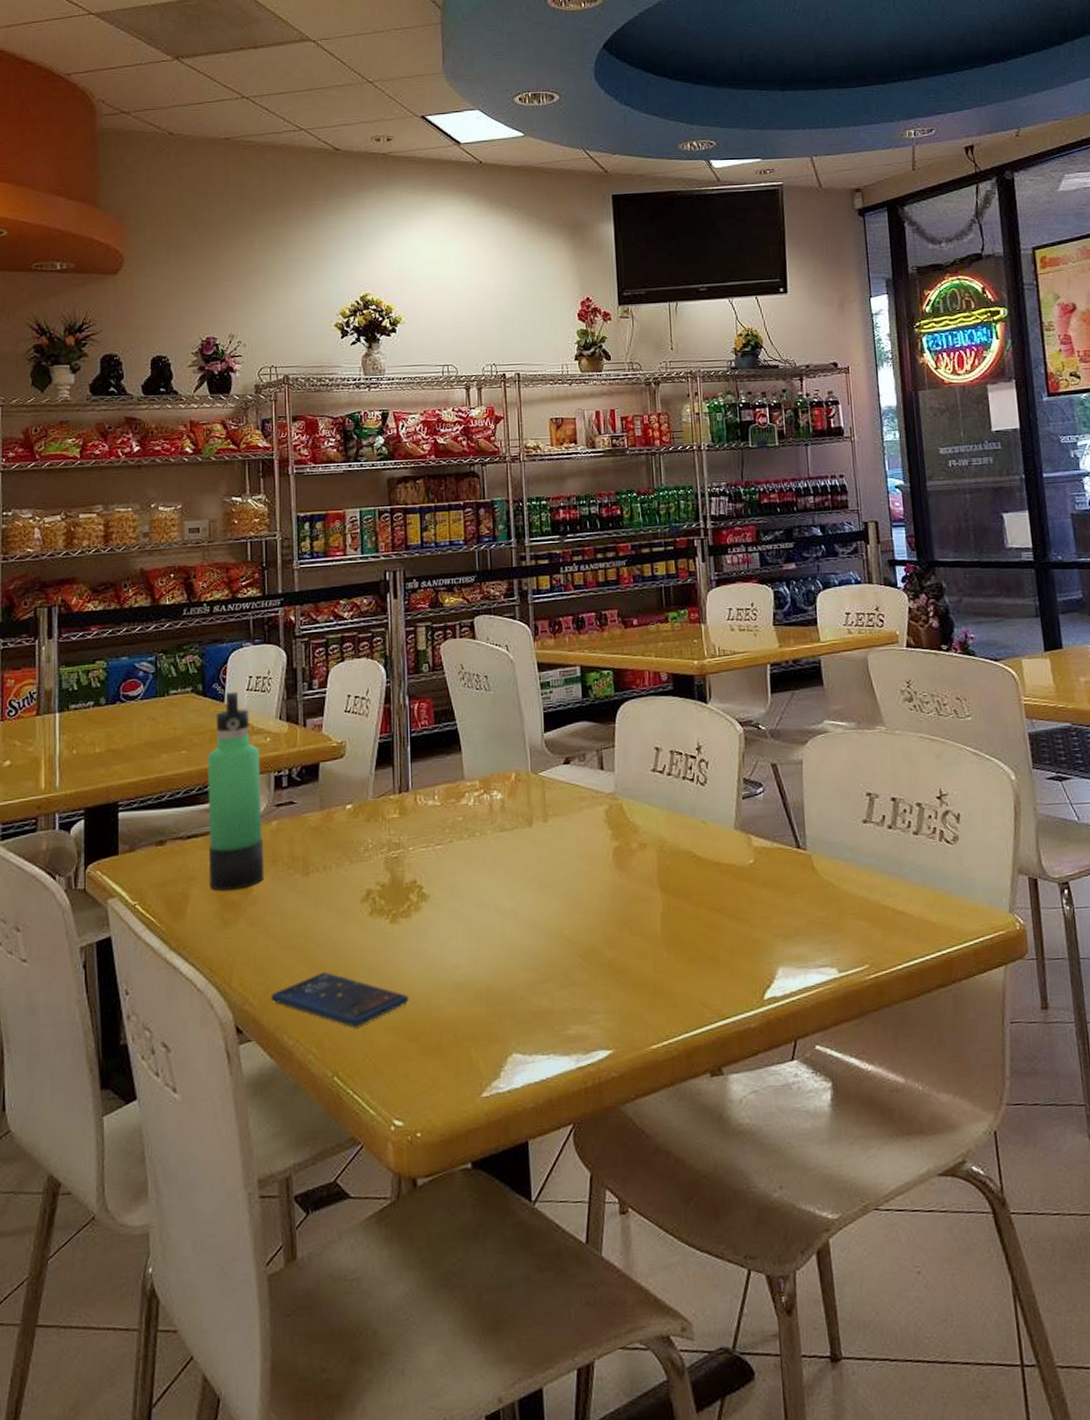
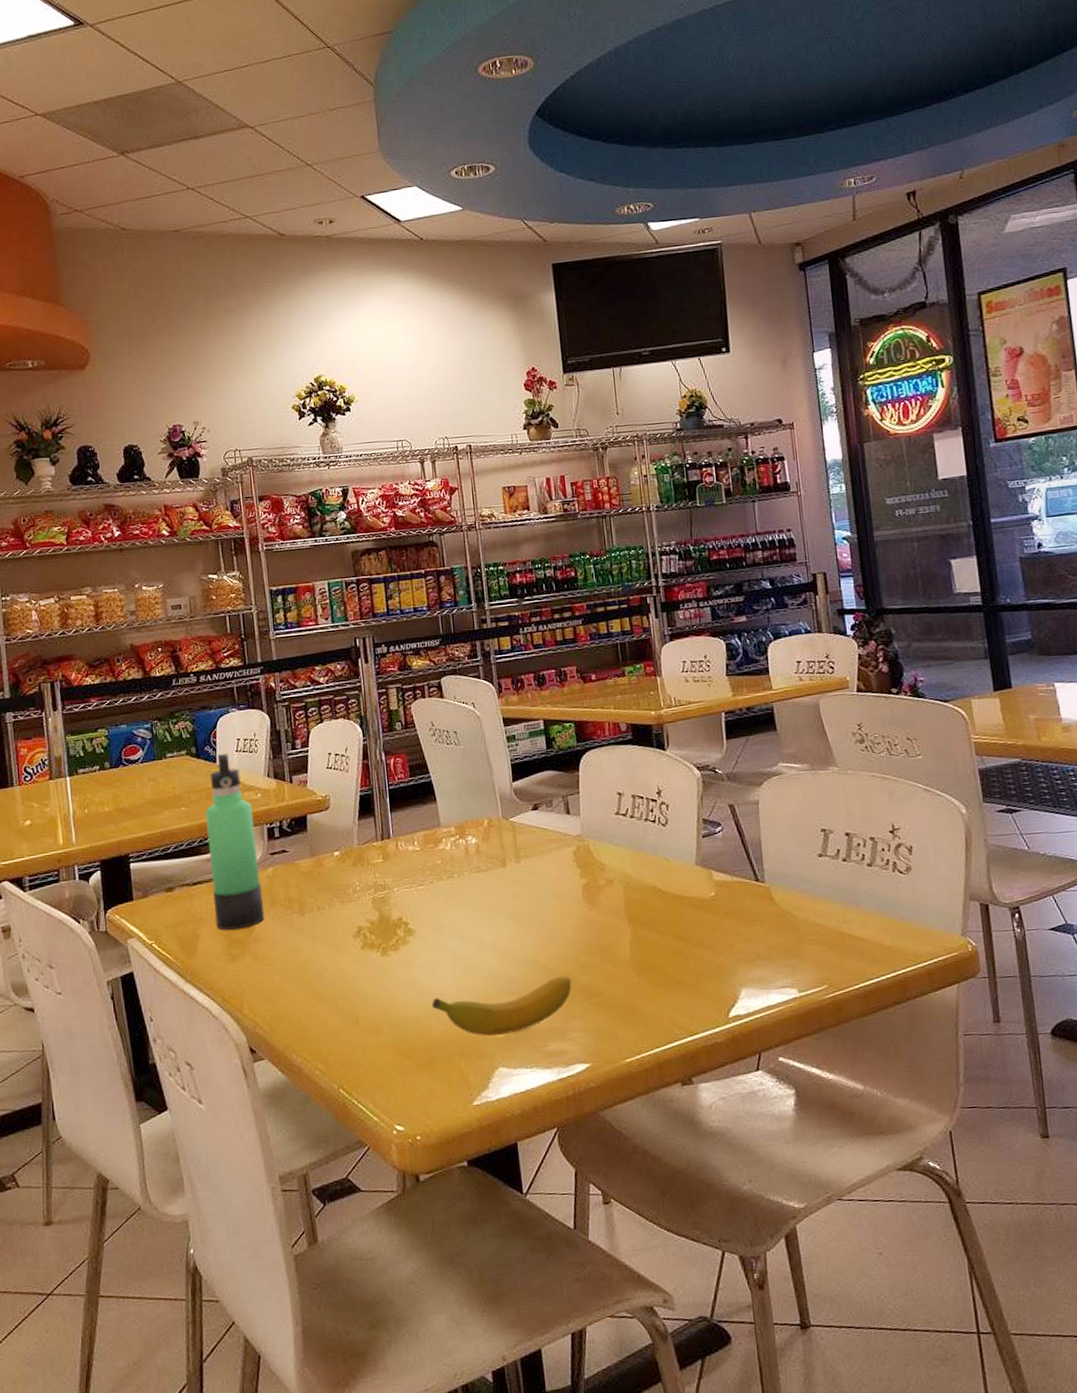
smartphone: present [270,971,408,1028] -> none [278,999,402,1047]
banana: none [443,949,597,1018] -> present [432,976,572,1037]

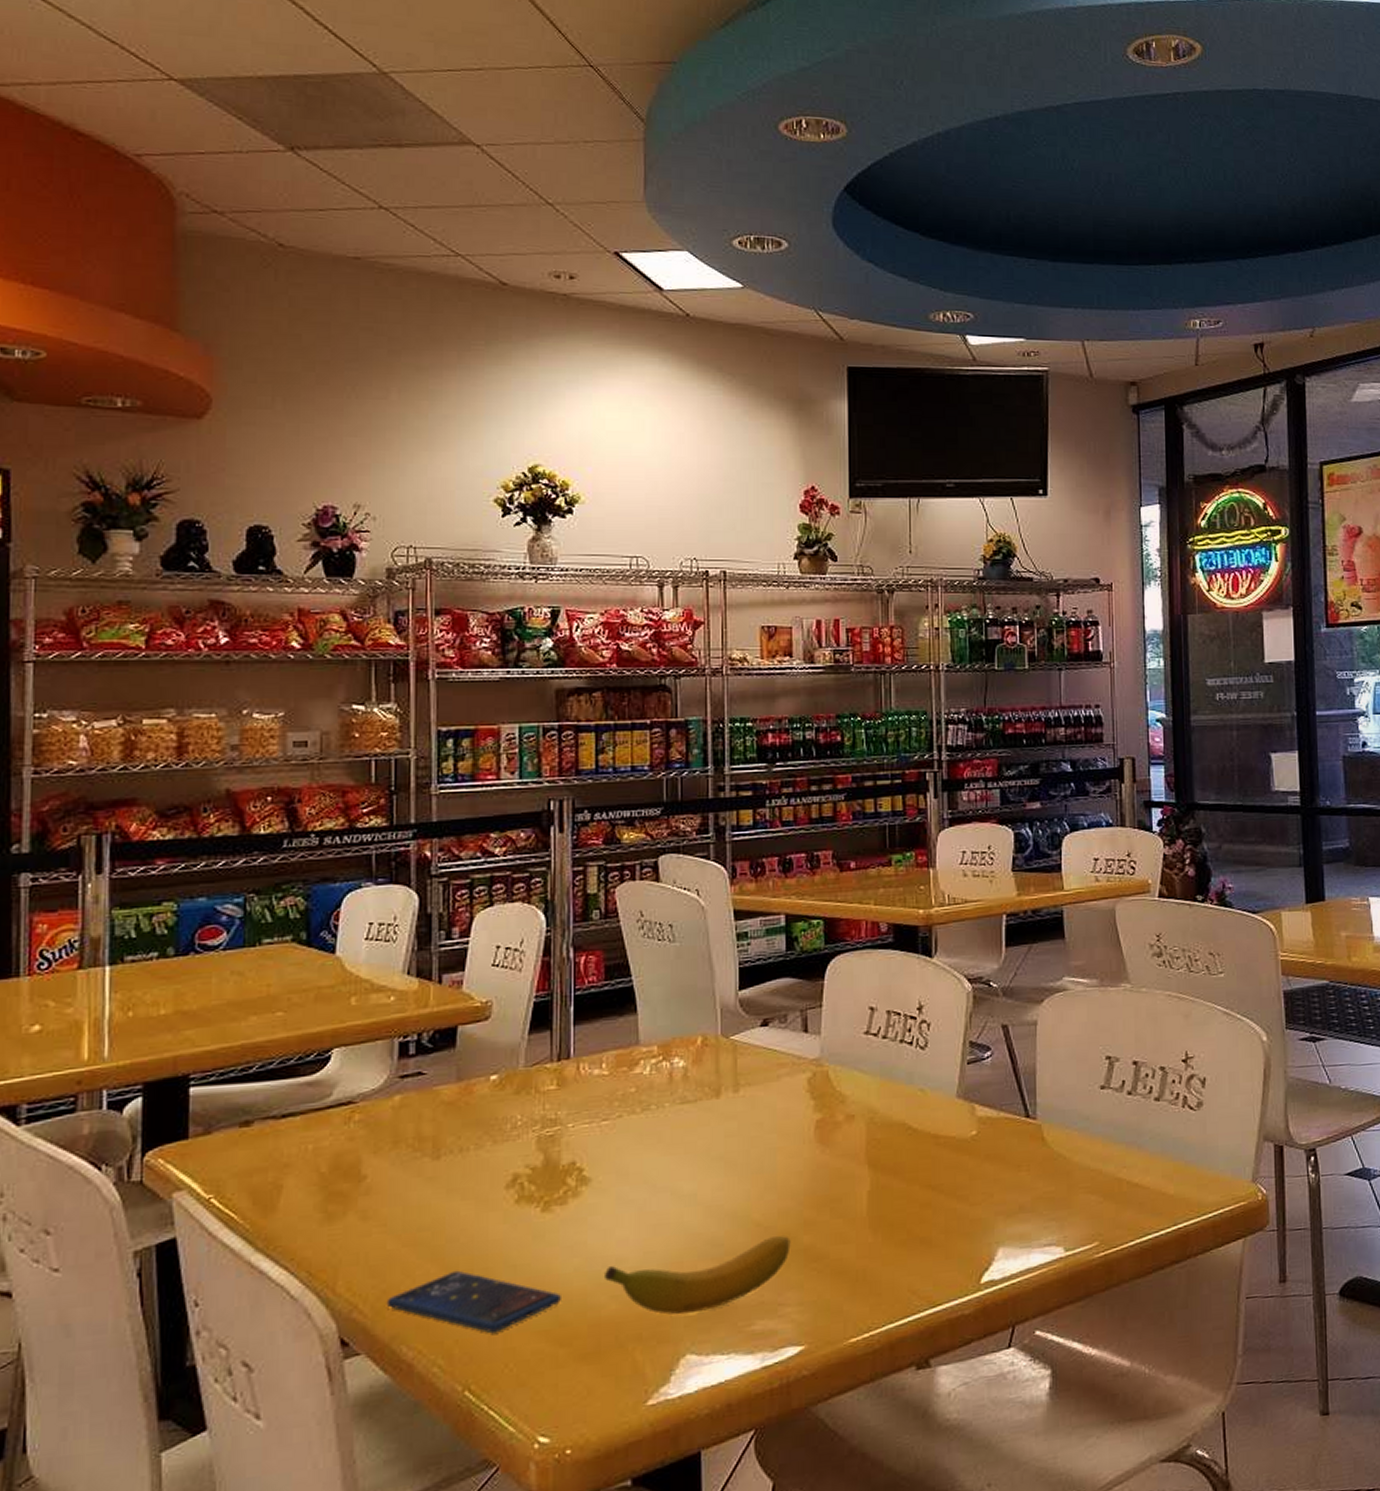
thermos bottle: present [205,753,265,930] -> none [310,940,383,1179]
smartphone: none [278,999,402,1047] -> present [386,1270,561,1334]

